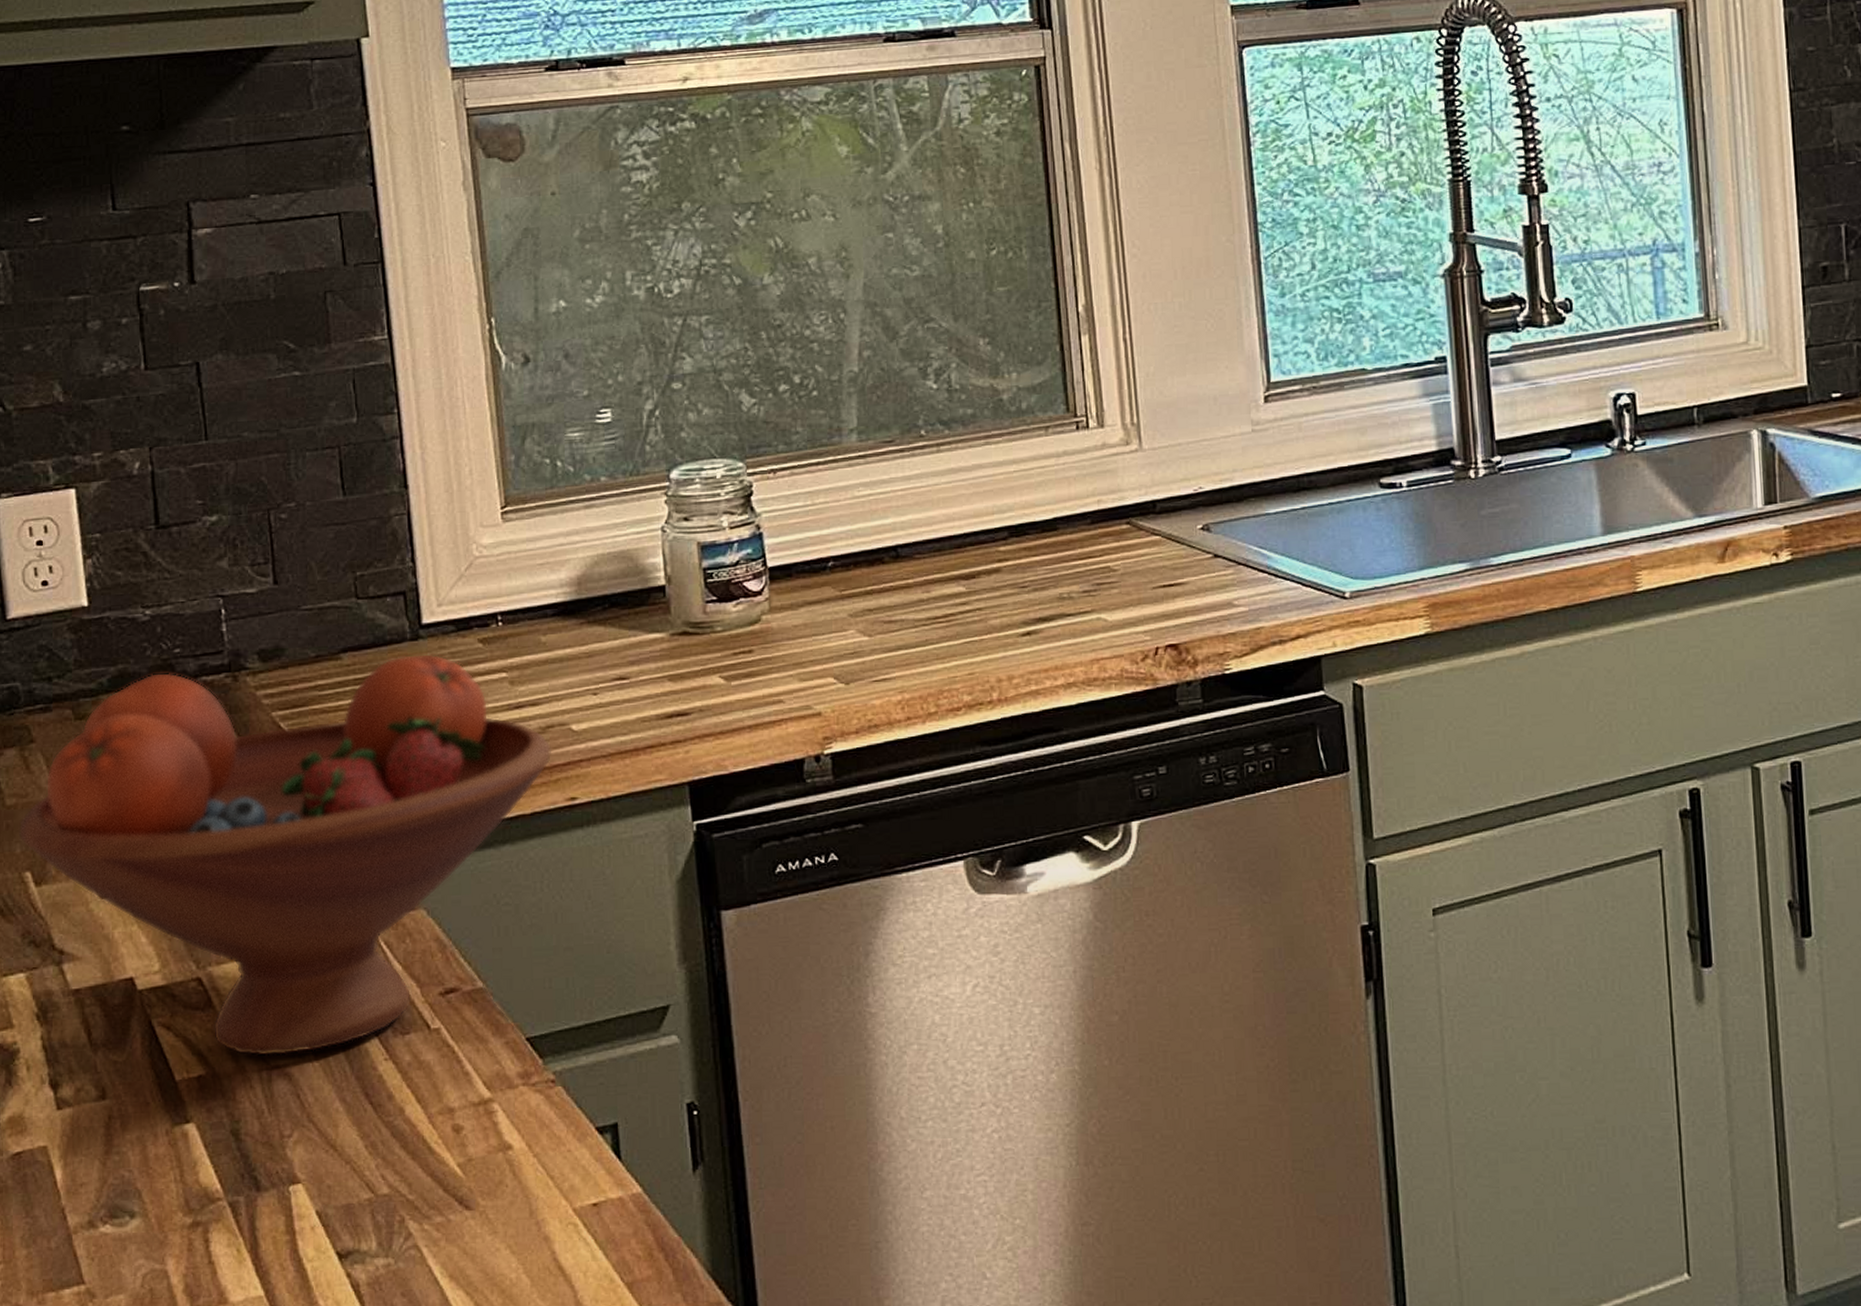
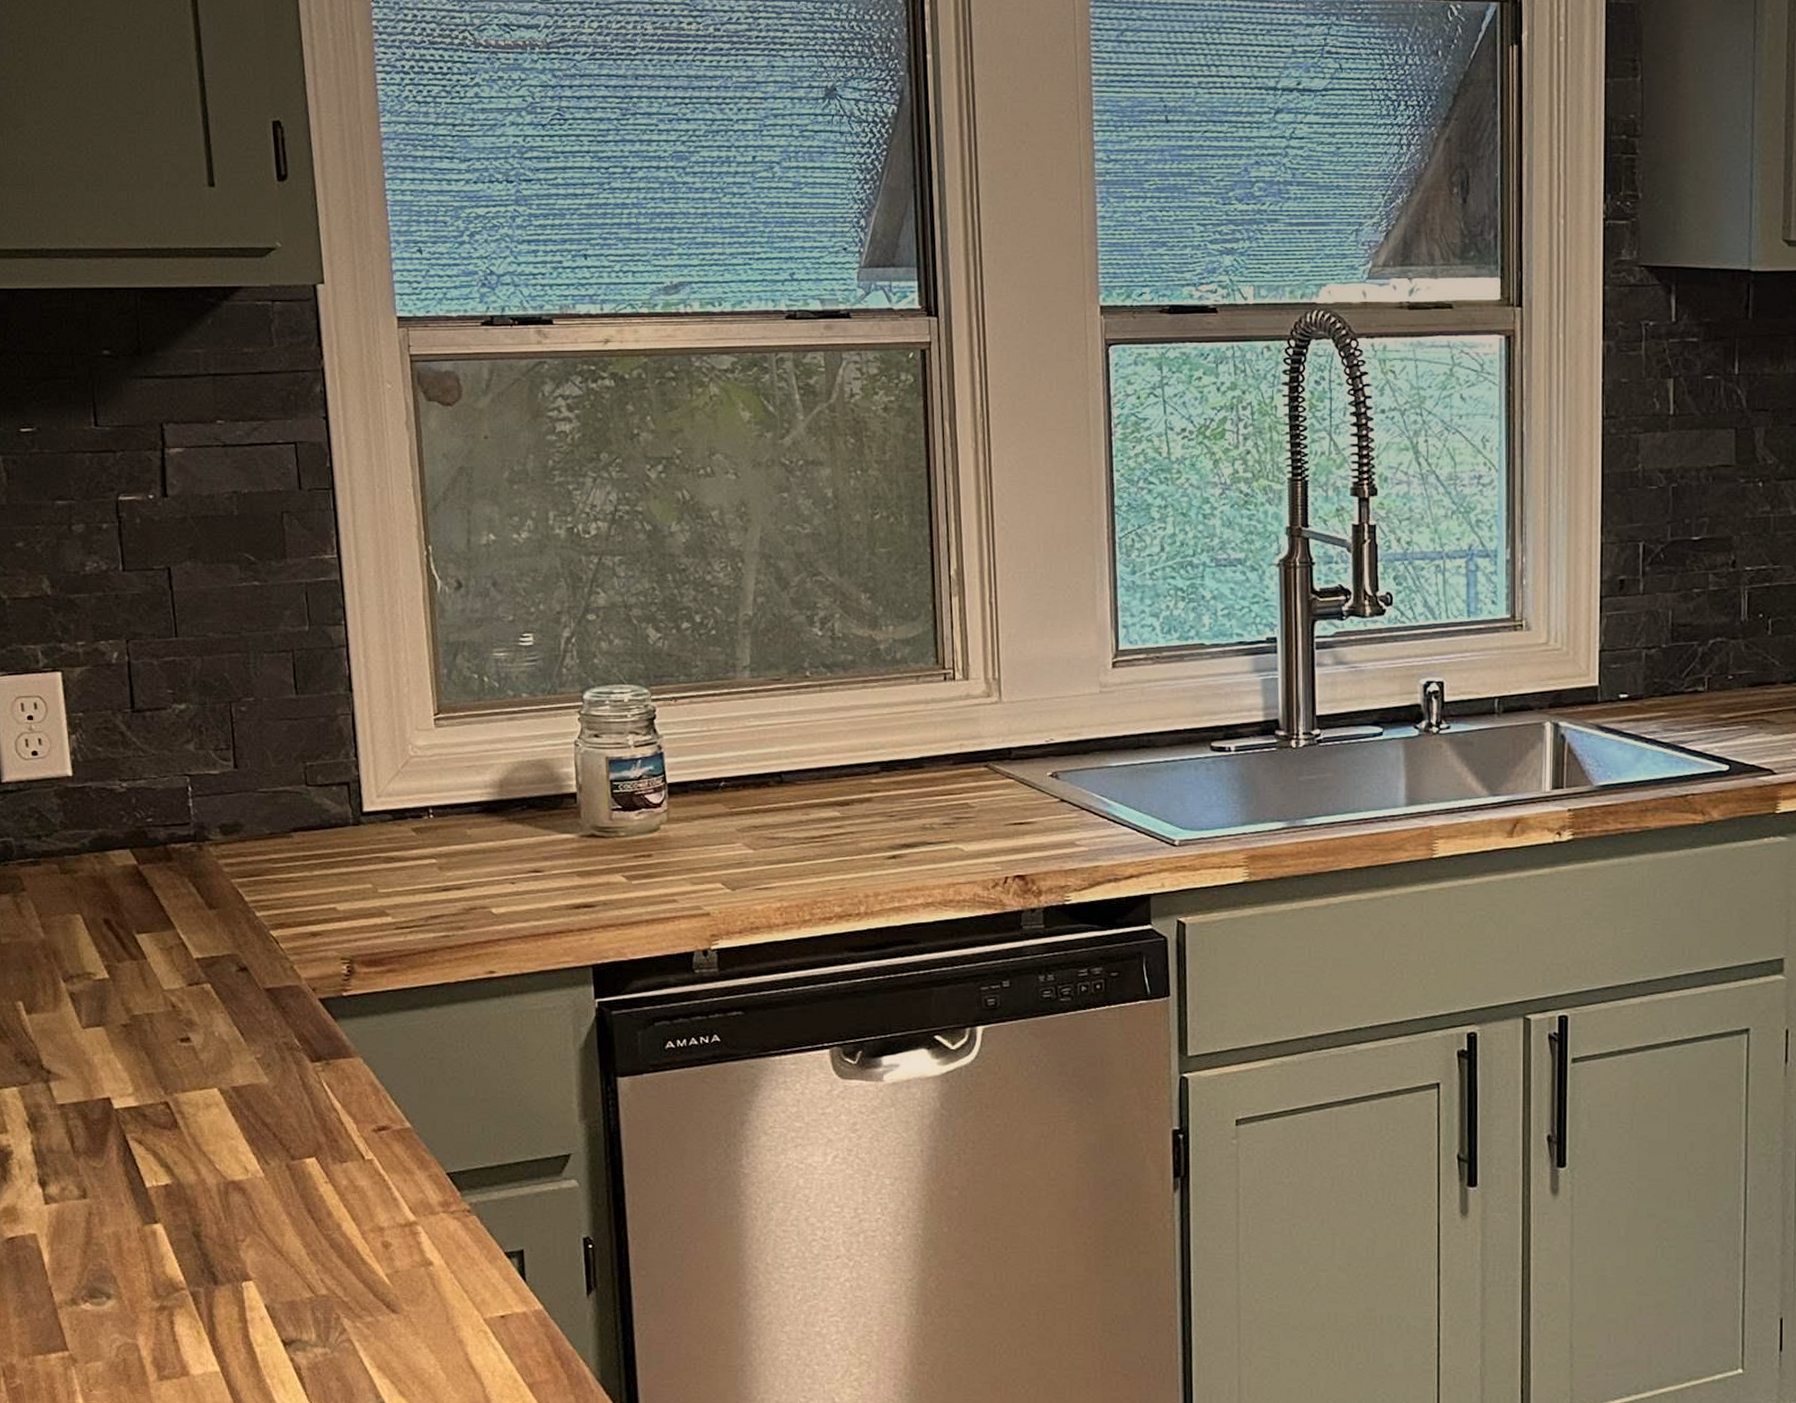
fruit bowl: present [18,653,552,1056] -> none [12,837,475,1173]

